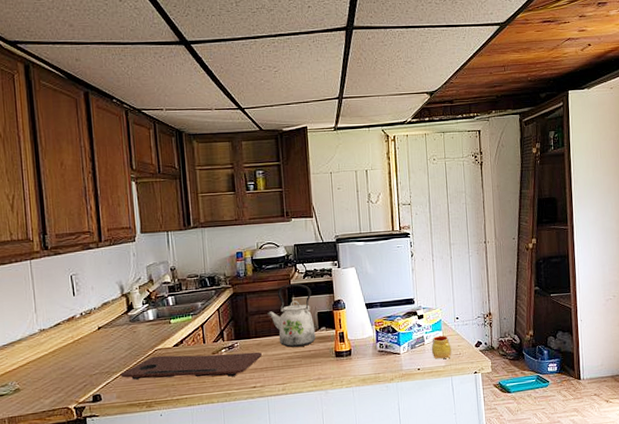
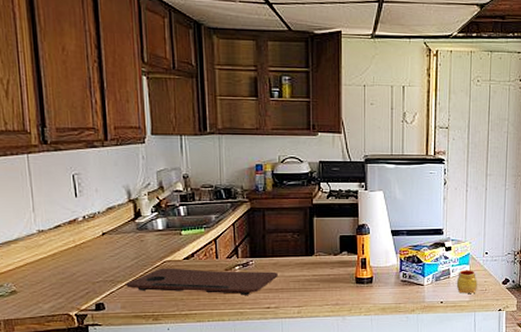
kettle: present [267,284,316,348] -> none [286,204,336,271]

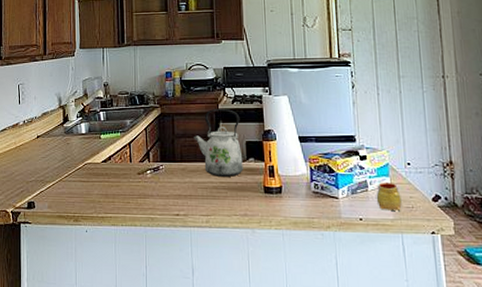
cutting board: present [126,268,278,295] -> none [53,170,186,201]
kettle: none [286,204,336,271] -> present [194,109,243,178]

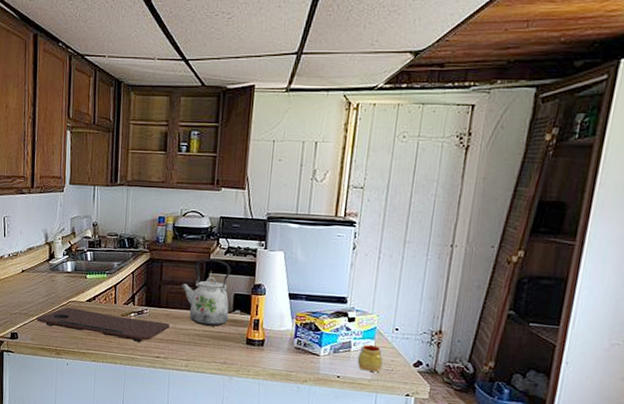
cutting board: none [53,170,186,201] -> present [36,307,170,342]

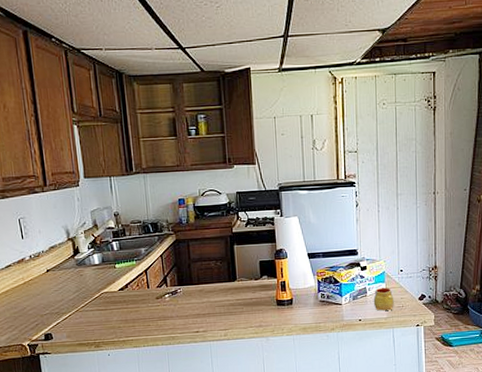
cutting board: present [36,307,170,342] -> none [69,298,204,321]
kettle: present [181,259,231,327] -> none [209,232,257,295]

